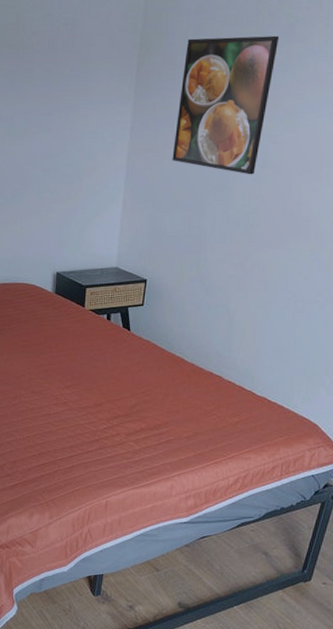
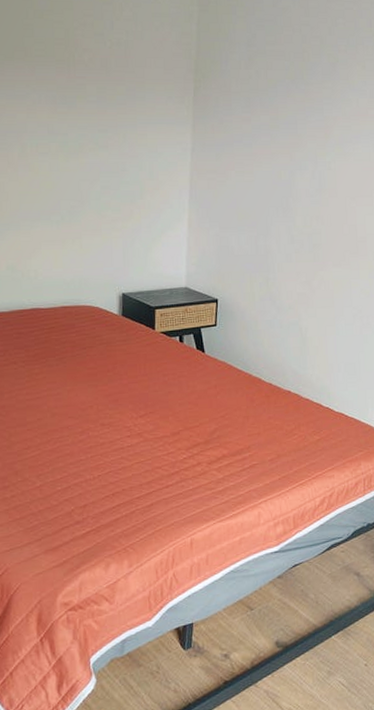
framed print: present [172,35,280,175] -> none [234,69,324,198]

